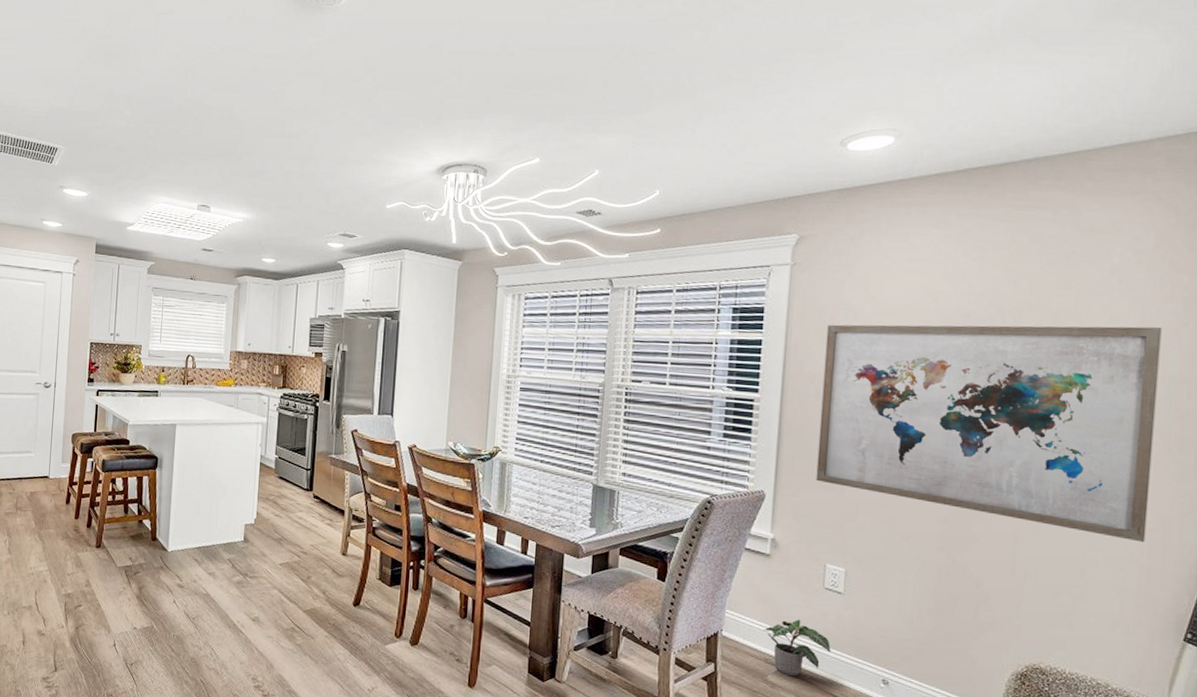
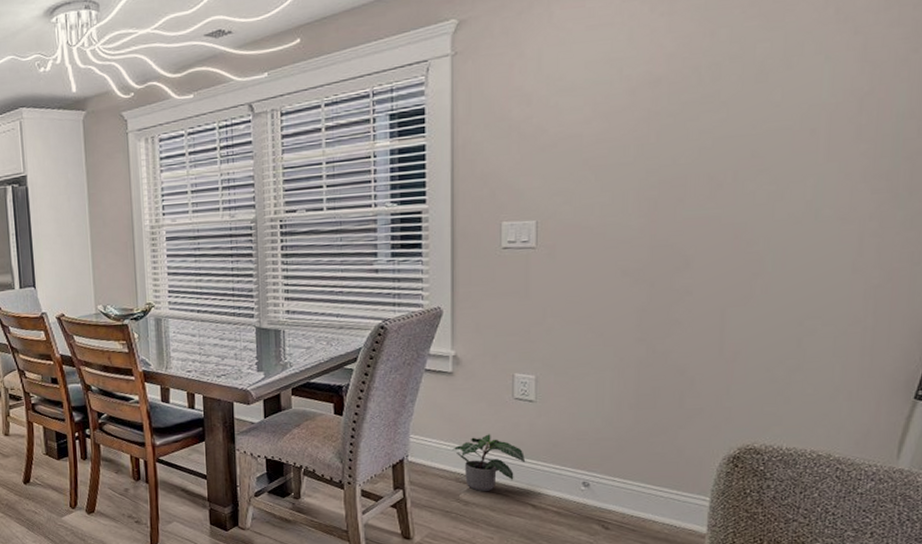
wall art: present [816,324,1162,543] -> none [496,57,888,302]

